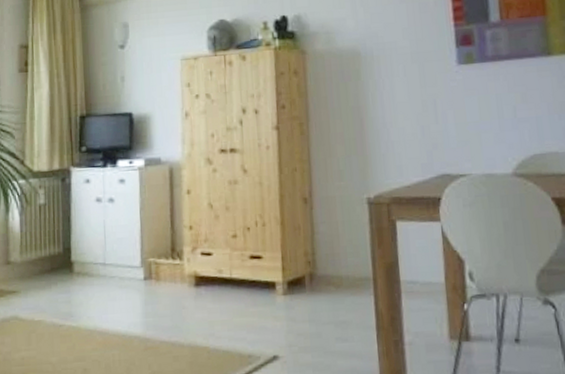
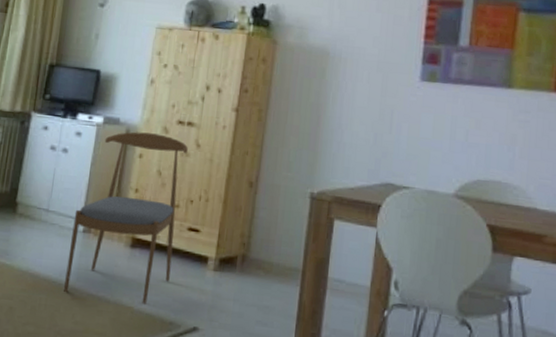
dining chair: none [132,166,241,344] -> present [64,132,188,304]

